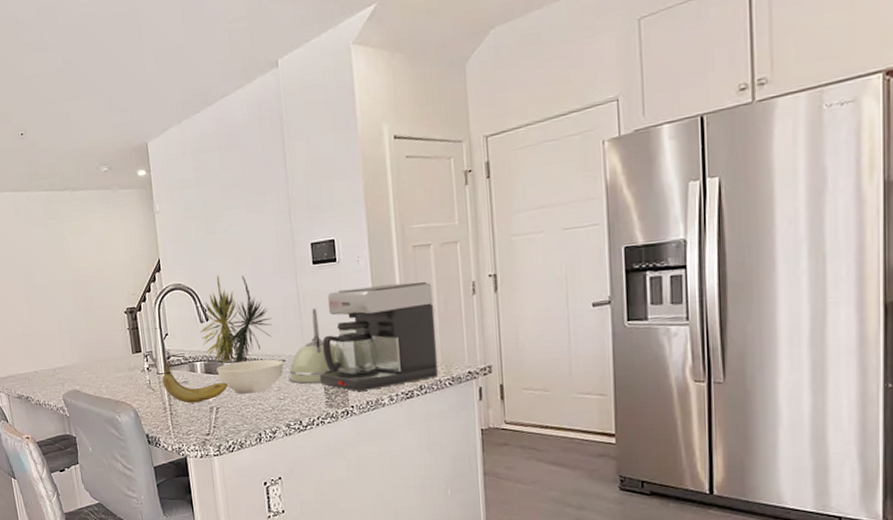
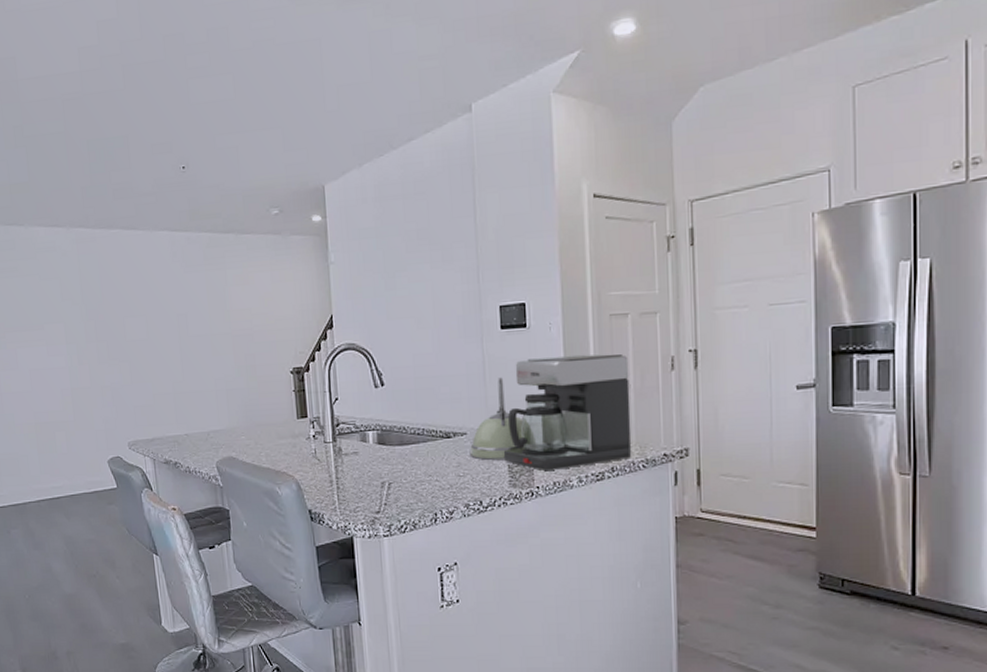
fruit: present [162,360,228,404] -> none [329,427,402,477]
plant: present [200,275,272,364] -> none [374,336,454,435]
bowl: present [217,359,284,394] -> none [391,431,465,469]

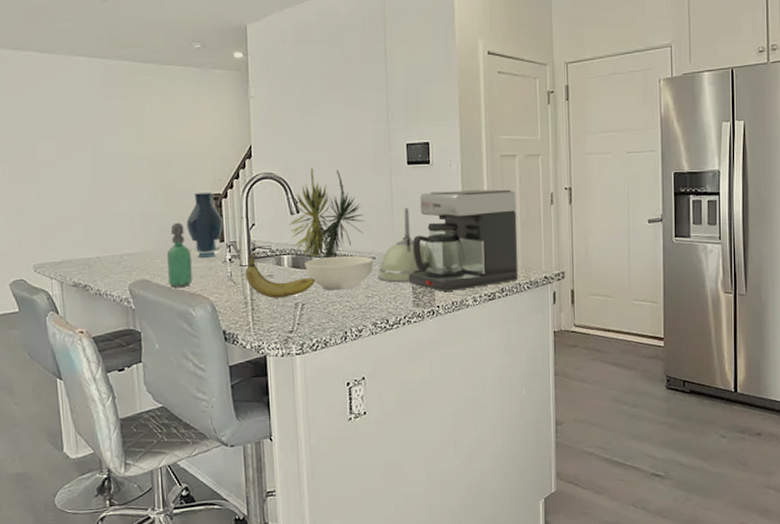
soap dispenser: none [252,398,277,465] -> present [167,222,192,287]
vase: none [269,366,307,434] -> present [186,193,224,258]
fruit: none [329,427,402,477] -> present [245,251,315,299]
plant: none [374,336,454,435] -> present [289,167,365,259]
bowl: none [391,431,465,469] -> present [305,255,374,290]

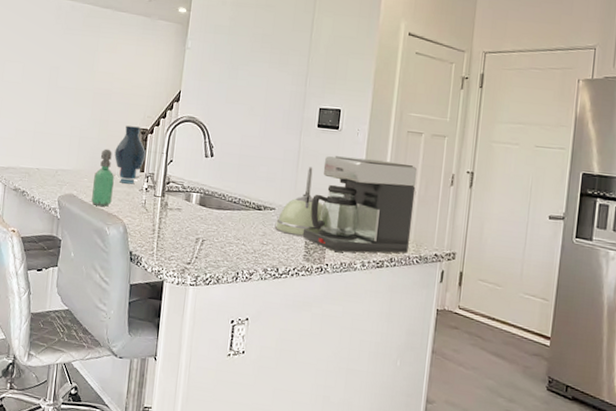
fruit: present [245,251,315,299] -> none [157,185,218,232]
plant: present [289,167,365,259] -> none [202,117,271,203]
bowl: present [305,255,374,290] -> none [210,200,274,234]

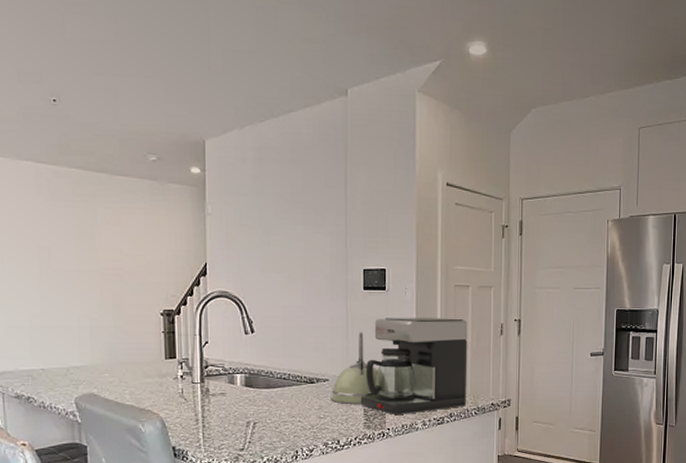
soap dispenser: present [91,148,114,207] -> none [116,337,142,402]
vase: present [114,126,146,184] -> none [137,308,176,373]

